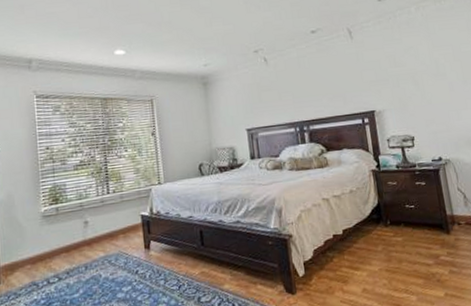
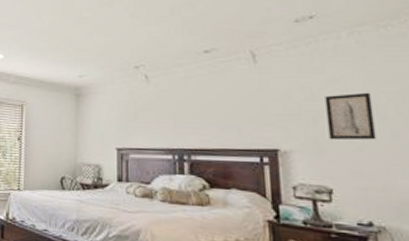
wall art: none [403,55,440,97] -> present [325,92,377,140]

